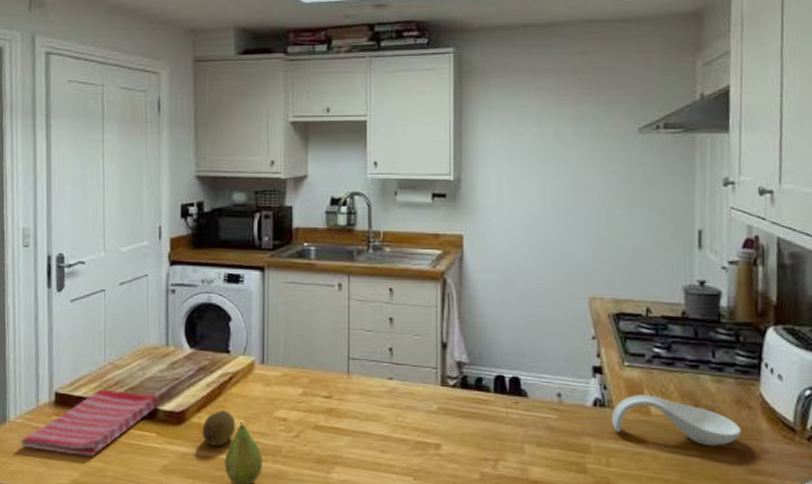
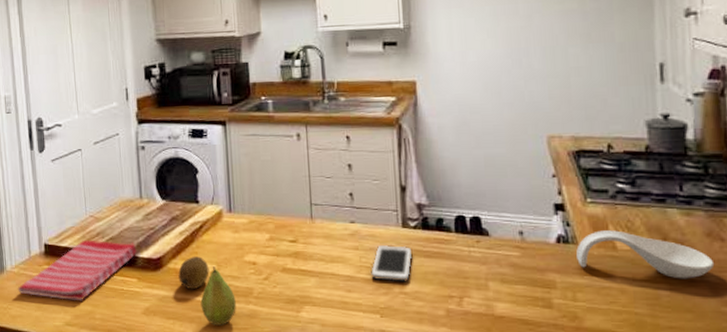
cell phone: none [405,404,450,443] -> present [370,245,413,282]

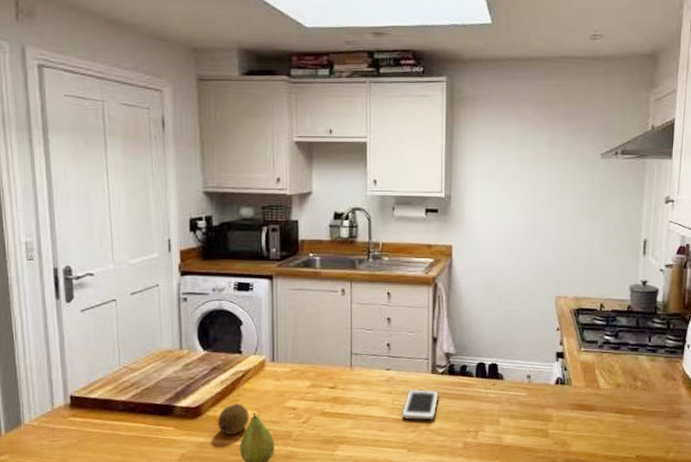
dish towel: present [17,240,137,301] -> none [37,390,175,452]
spoon rest: present [575,230,715,279] -> none [569,373,667,411]

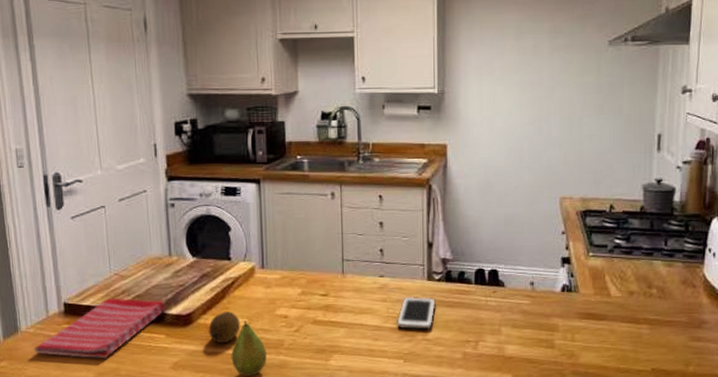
dish towel: none [37,390,175,452] -> present [33,298,165,359]

